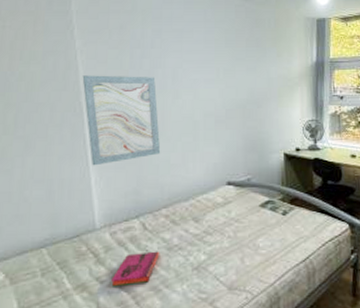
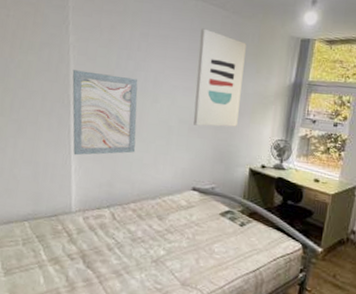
hardback book: present [111,251,160,287] -> none [80,238,125,266]
wall art: none [216,19,265,117] -> present [193,28,246,127]

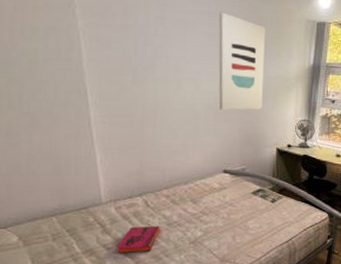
wall art: present [72,70,138,156] -> none [85,57,163,146]
hardback book: none [80,238,125,266] -> present [117,225,161,254]

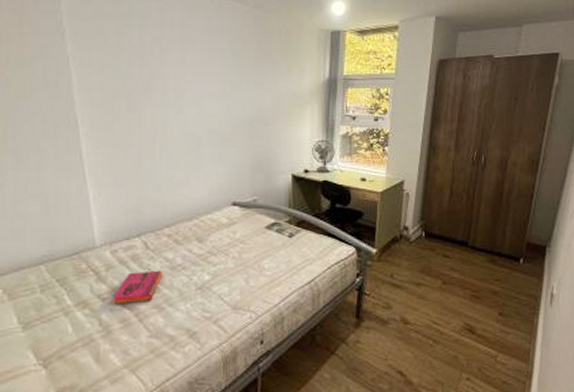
wall art: present [218,12,265,111] -> none [221,26,273,134]

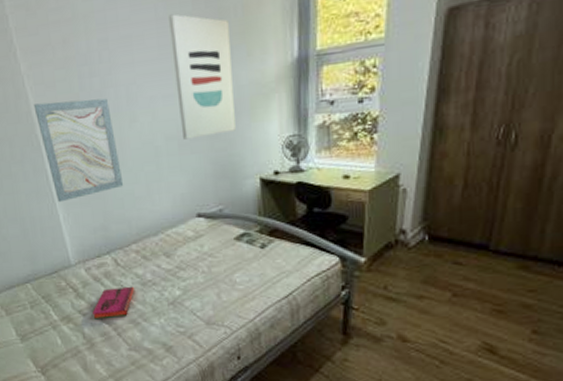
wall art: none [76,84,163,182] -> present [33,98,124,203]
wall art: none [221,26,273,134] -> present [169,13,236,140]

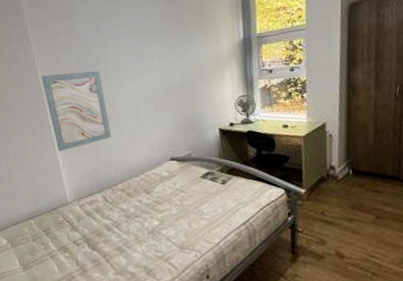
hardback book: present [92,286,135,320] -> none [85,219,121,249]
wall art: present [169,13,236,140] -> none [146,9,199,101]

